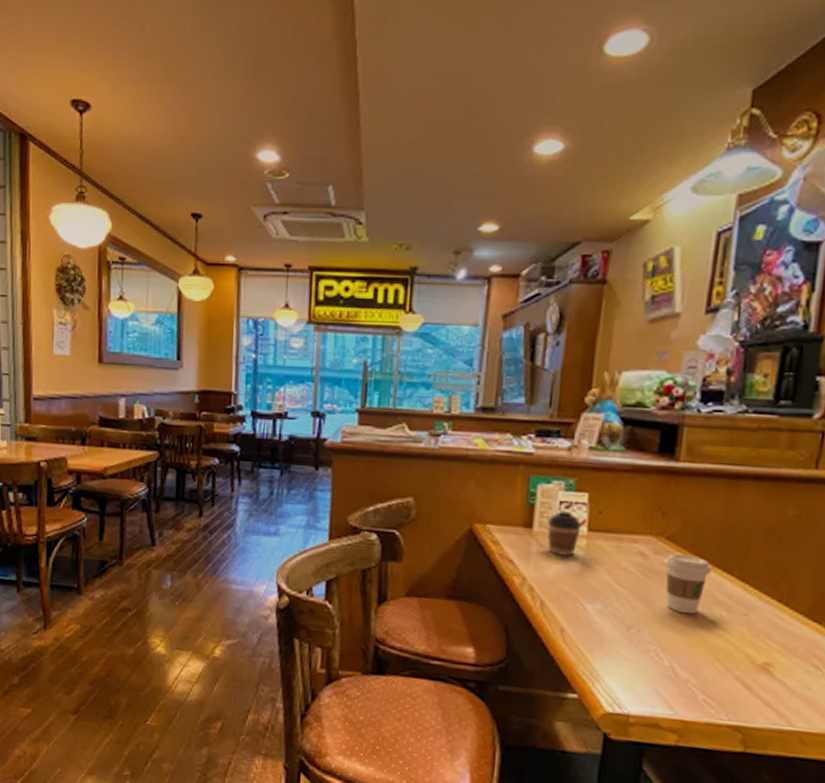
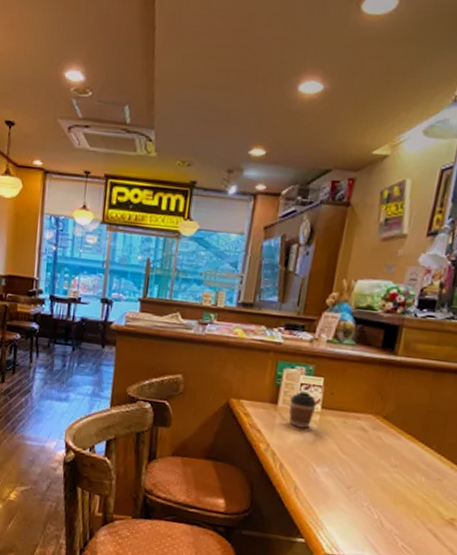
coffee cup: present [664,553,712,615] -> none [378,429,417,479]

